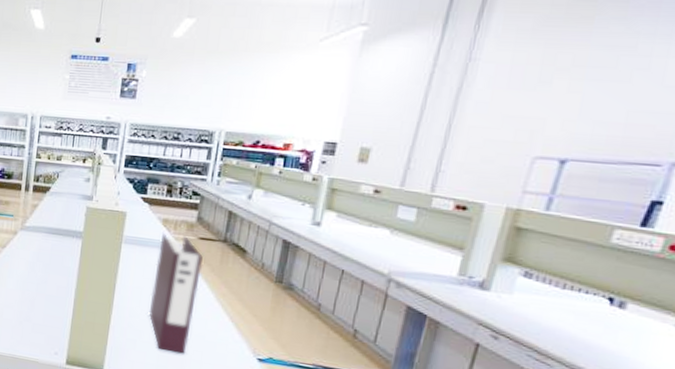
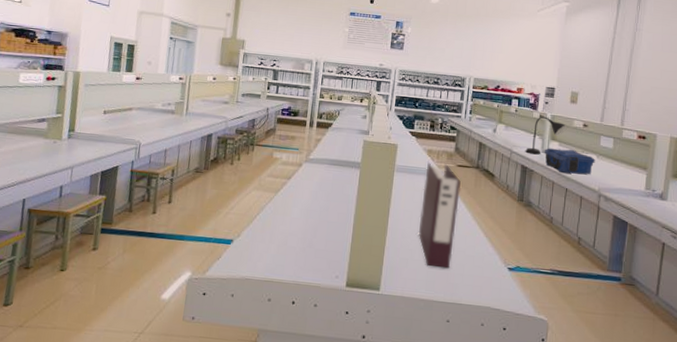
desk lamp: none [288,179,351,228] -> present [524,116,567,155]
toolbox: none [315,219,388,255] -> present [545,148,595,175]

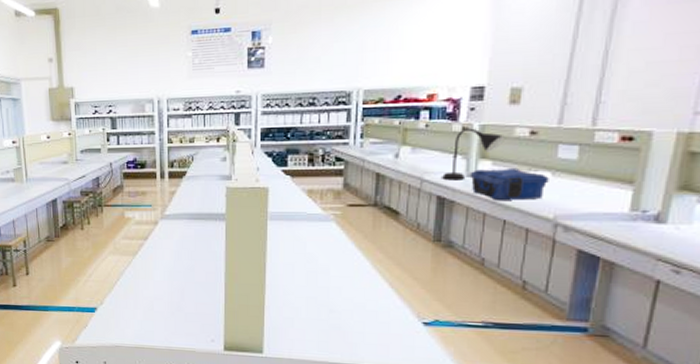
binder: present [418,161,461,269] -> none [303,204,355,327]

